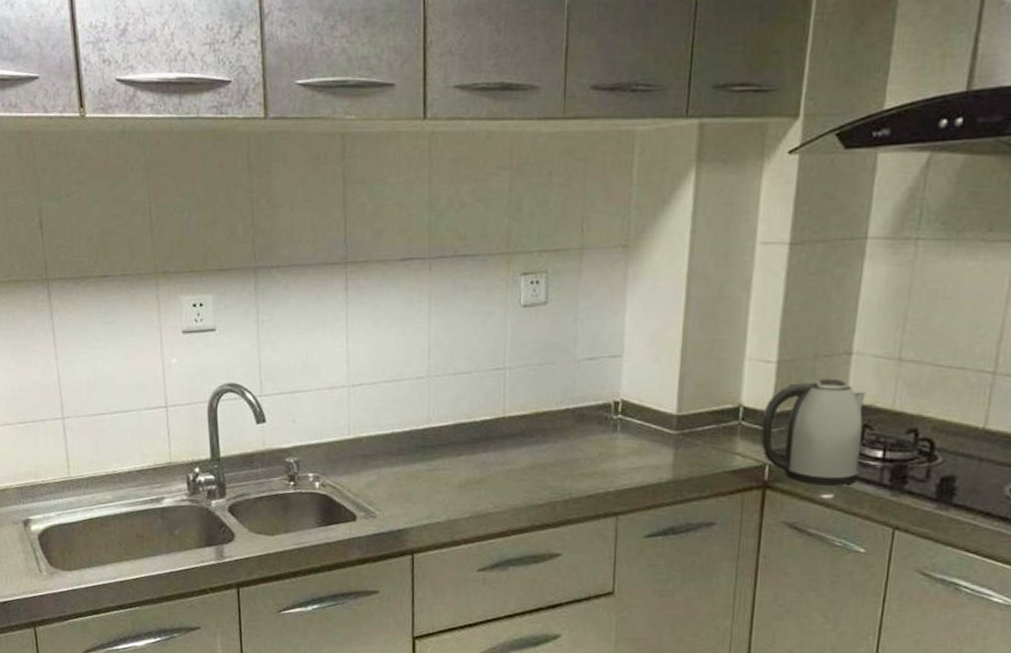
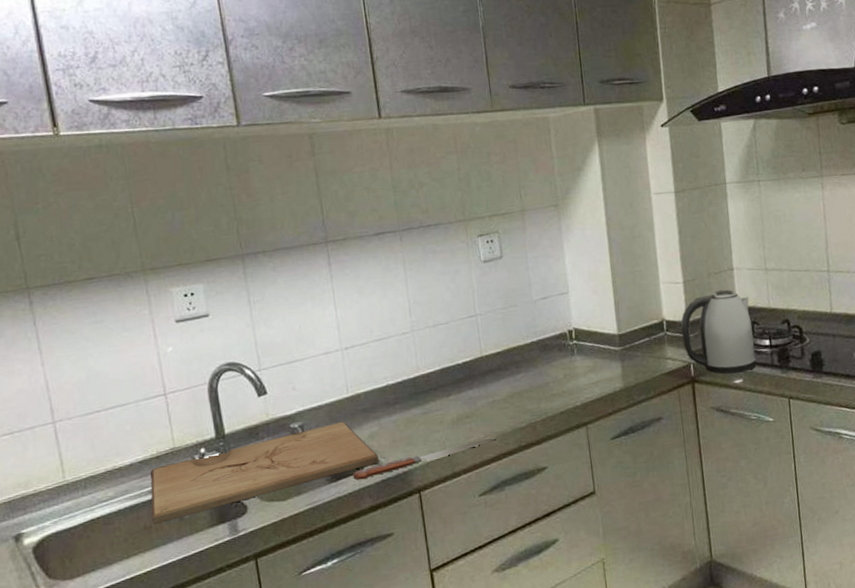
cutting board: none [144,464,374,535] -> present [151,421,380,525]
kitchen knife: none [344,510,506,530] -> present [352,438,496,480]

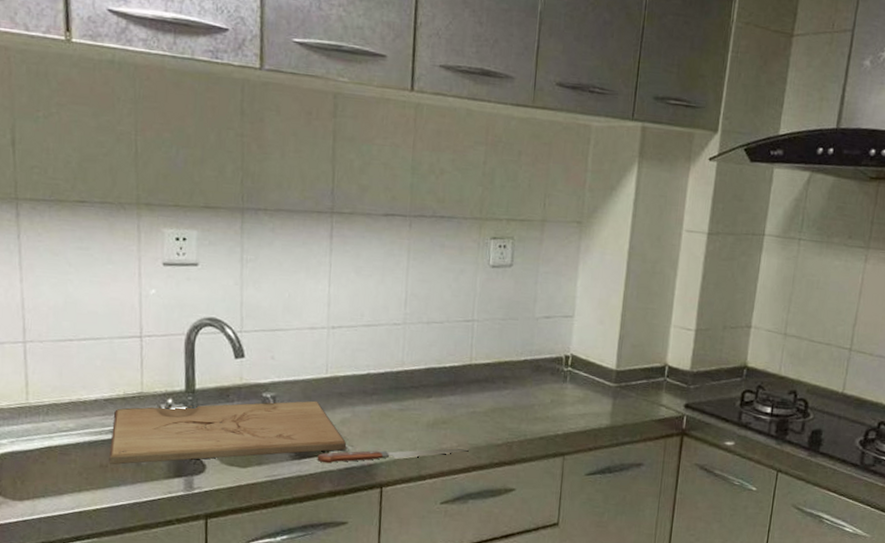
kettle: present [680,289,756,375] -> none [681,345,761,436]

